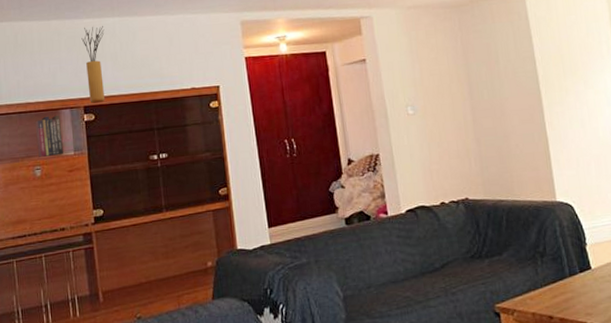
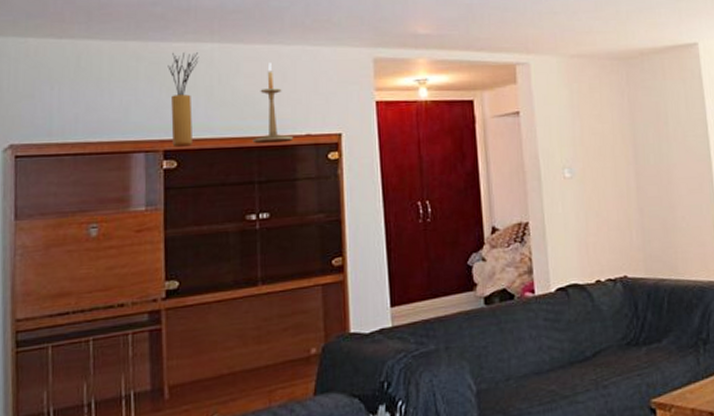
books: present [35,115,63,157] -> none [95,159,131,212]
candlestick: none [150,30,182,98] -> present [252,63,294,144]

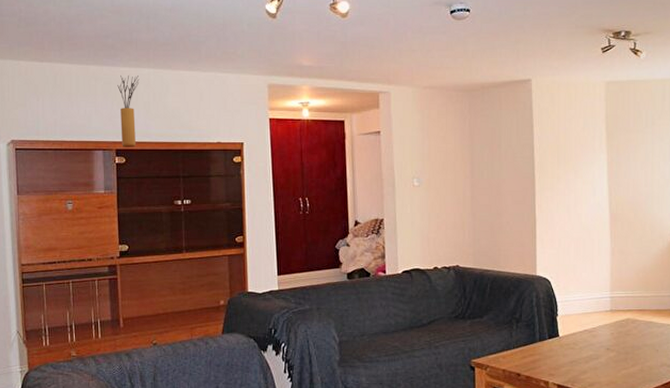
candlestick: present [252,63,294,144] -> none [178,85,208,147]

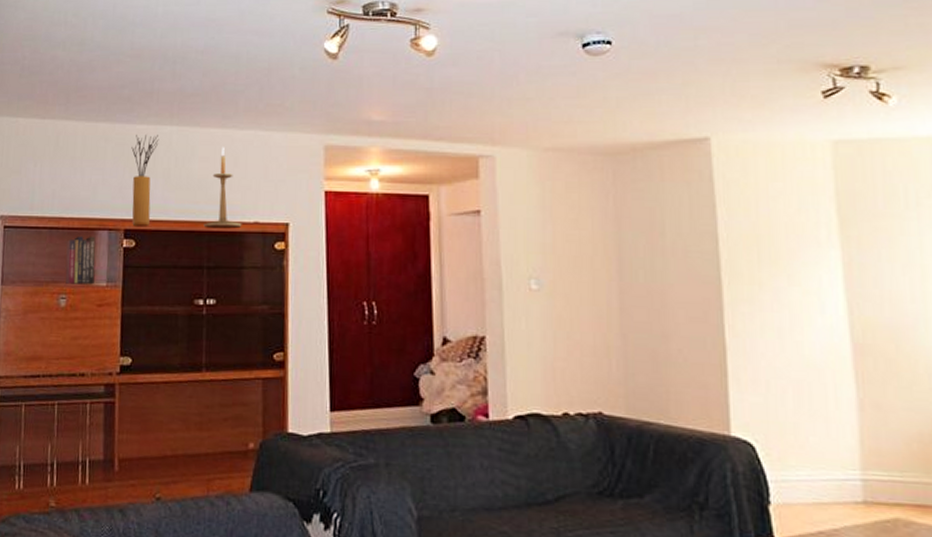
books: none [70,155,94,192] -> present [65,236,96,285]
candlestick: none [178,85,208,147] -> present [203,147,242,229]

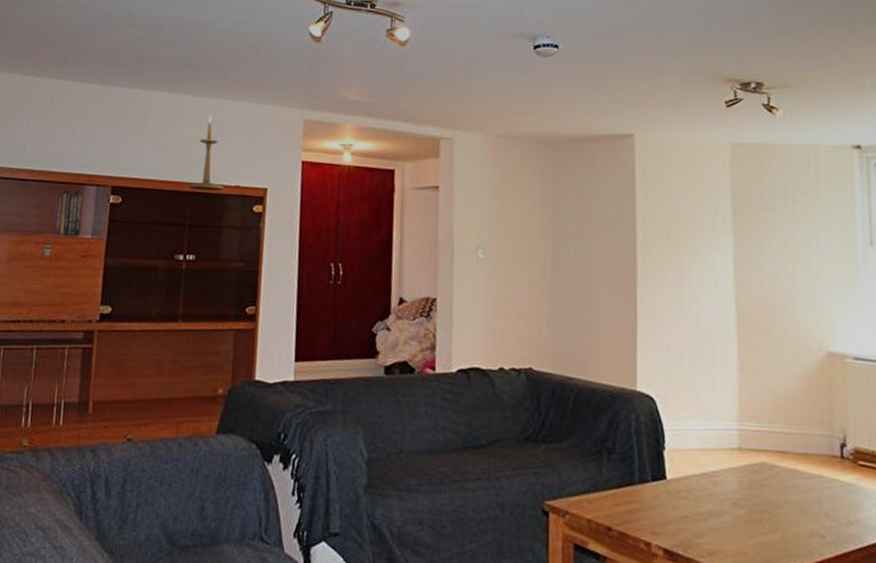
vase: present [131,135,159,227] -> none [119,98,151,185]

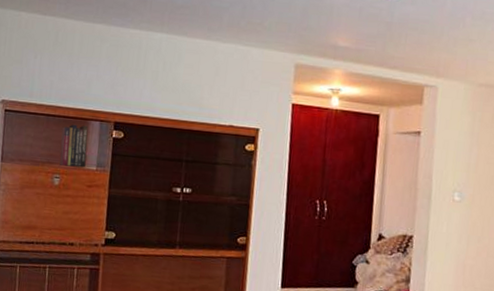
candlestick: present [188,115,224,191] -> none [185,57,219,130]

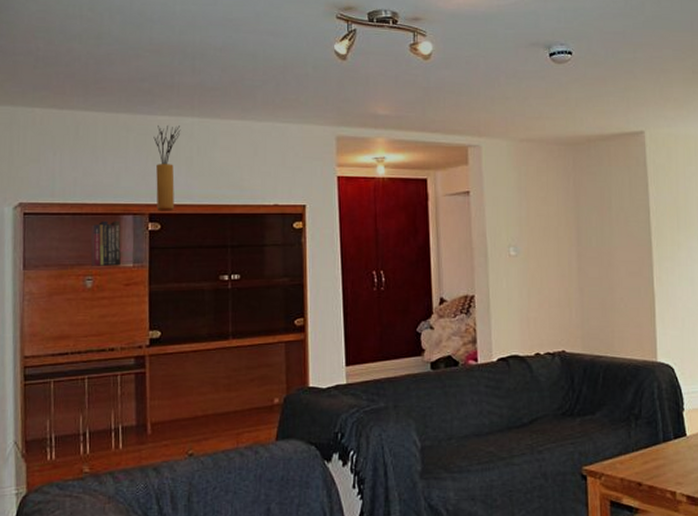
vase: none [121,38,150,122] -> present [153,126,181,211]

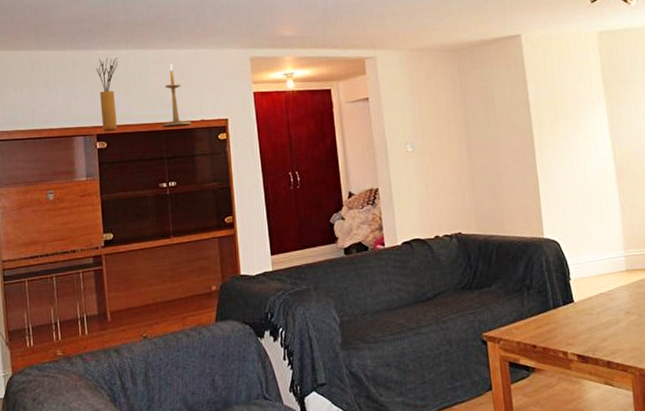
books: present [90,220,121,266] -> none [49,141,76,182]
candlestick: none [226,137,263,211] -> present [161,64,192,128]

